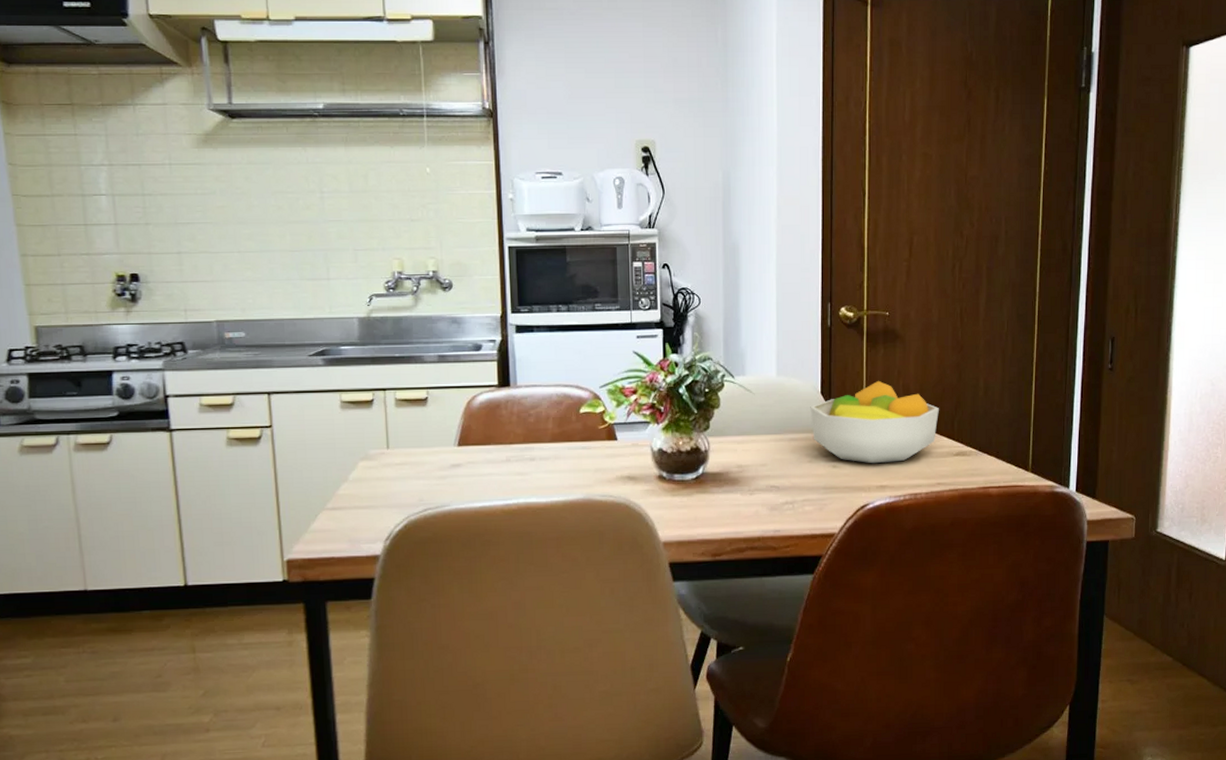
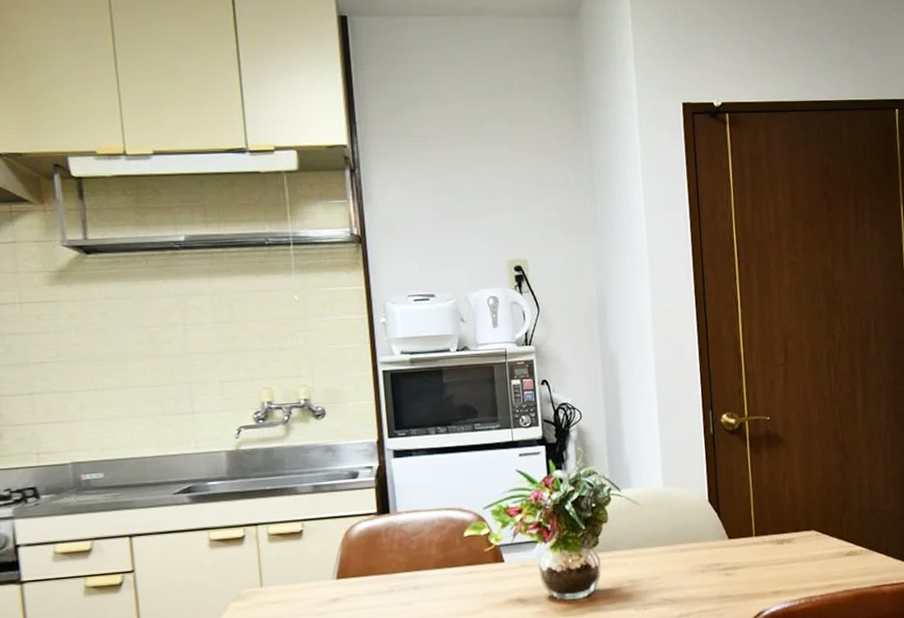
fruit bowl: present [810,380,939,464] -> none [699,485,827,570]

